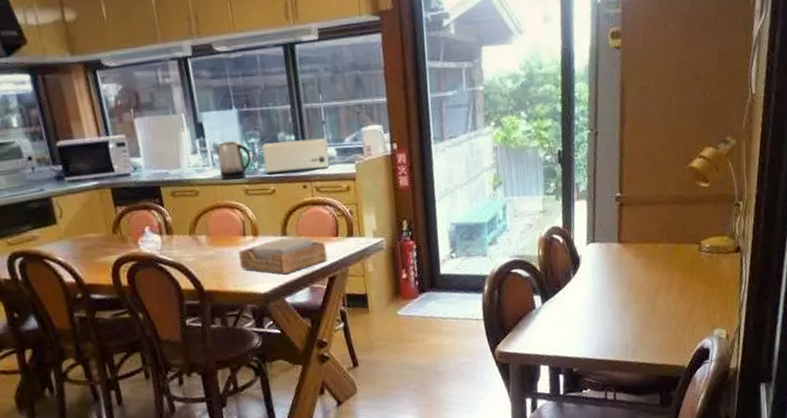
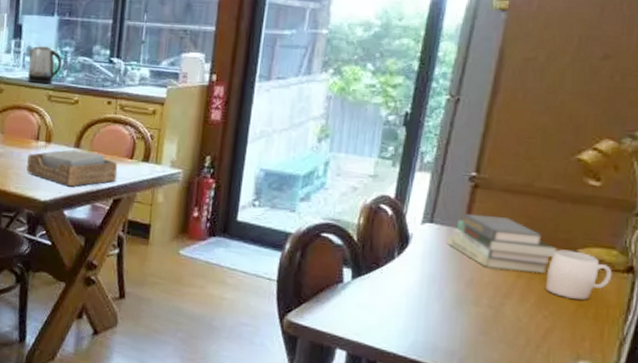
toaster: present [262,138,330,175] -> none [73,53,144,90]
books: none [607,226,687,271] -> present [446,213,557,274]
mug: none [682,243,727,282] -> present [544,249,613,300]

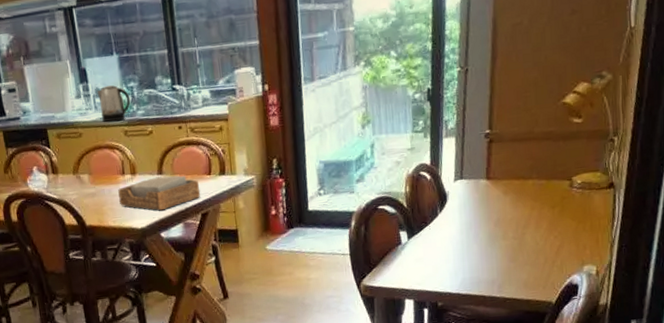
books: present [446,213,557,274] -> none [475,162,558,208]
mug: present [544,249,613,300] -> none [551,179,599,219]

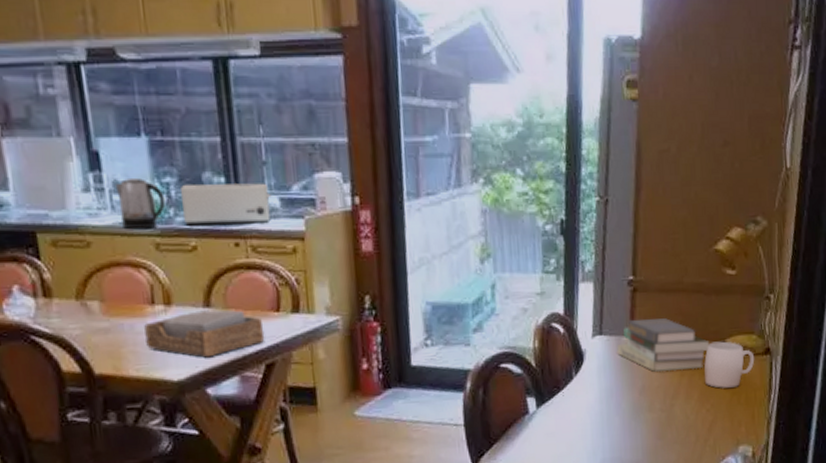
toaster: none [141,80,204,117] -> present [181,183,272,226]
books: none [475,162,558,208] -> present [617,318,710,373]
mug: none [551,179,599,219] -> present [703,341,755,389]

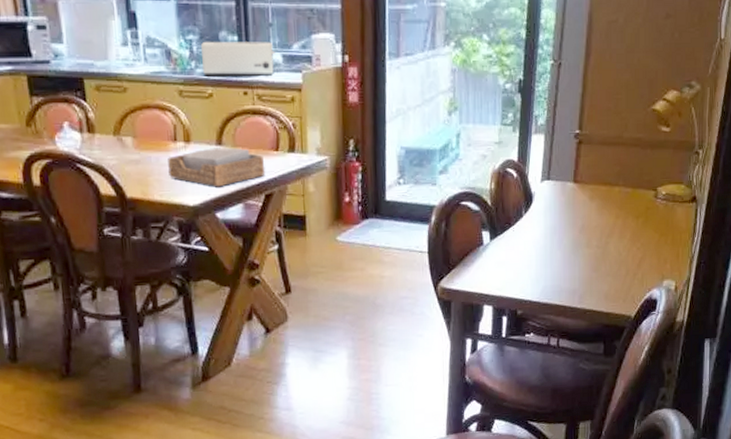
kettle: present [114,178,166,230] -> none [148,36,189,79]
books: present [617,318,710,373] -> none [562,167,643,214]
mug: present [703,341,755,389] -> none [636,189,682,230]

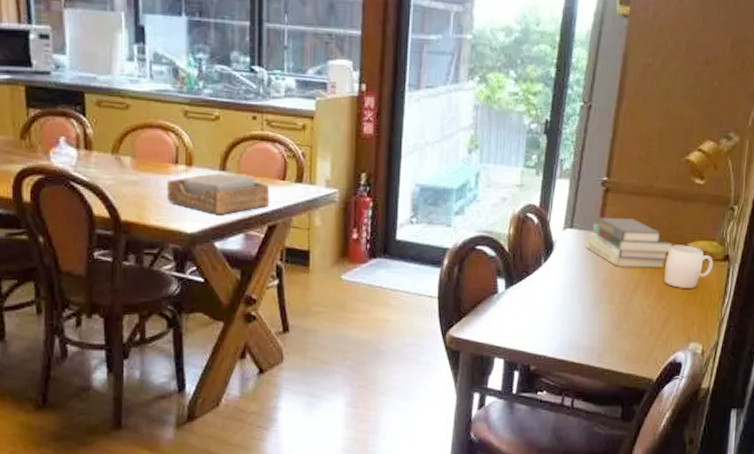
toaster: present [201,41,276,77] -> none [211,60,289,102]
books: none [562,167,643,214] -> present [585,217,672,269]
mug: none [636,189,682,230] -> present [663,244,714,288]

